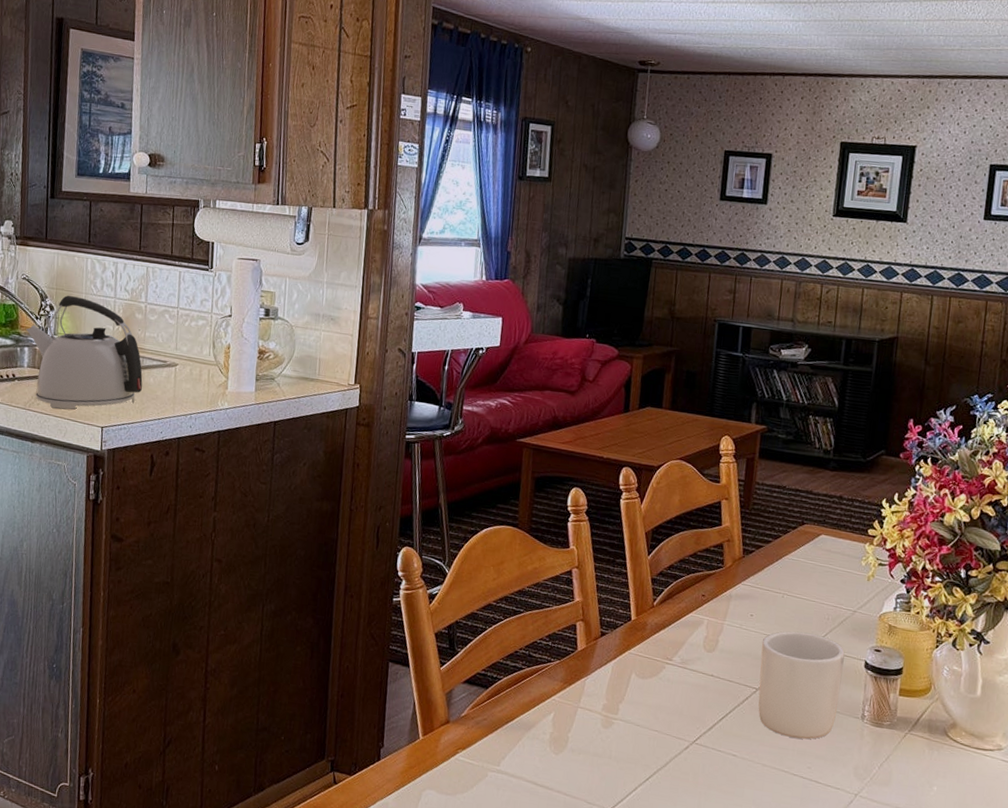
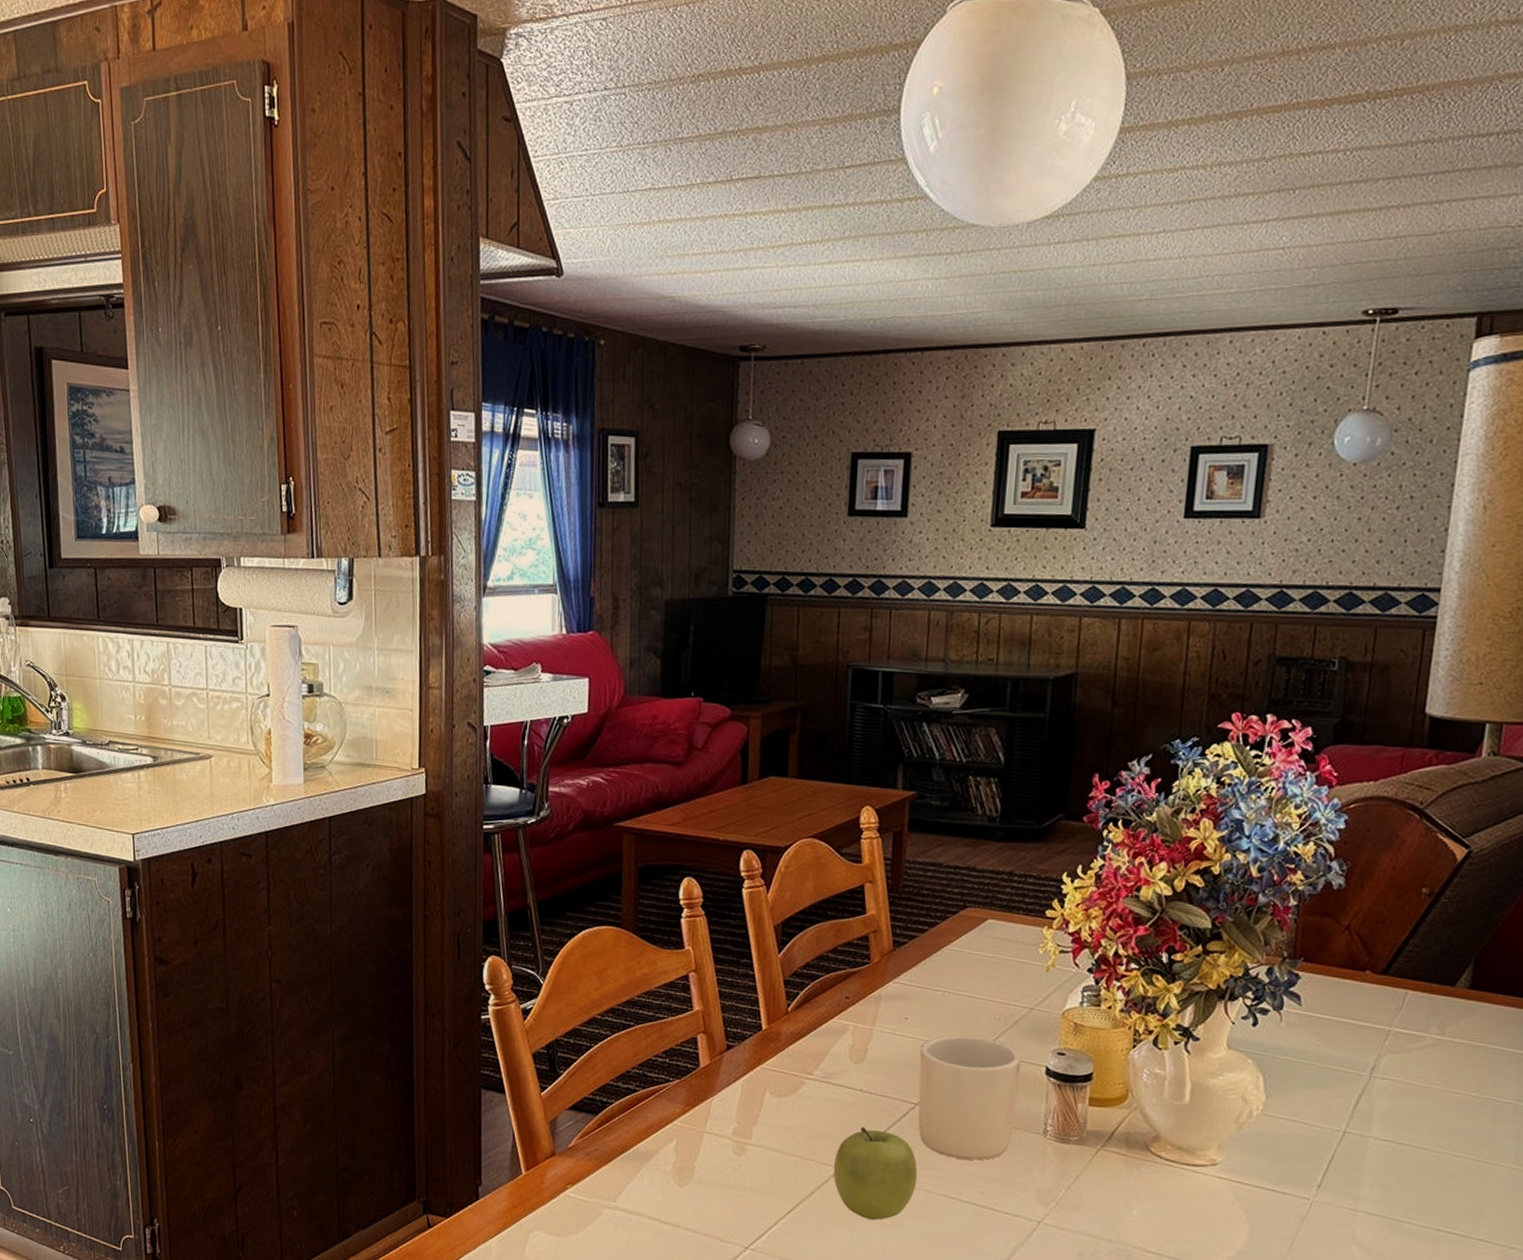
kettle: present [26,296,143,410] -> none [36,682,175,816]
fruit: none [686,707,757,789] -> present [833,1127,918,1220]

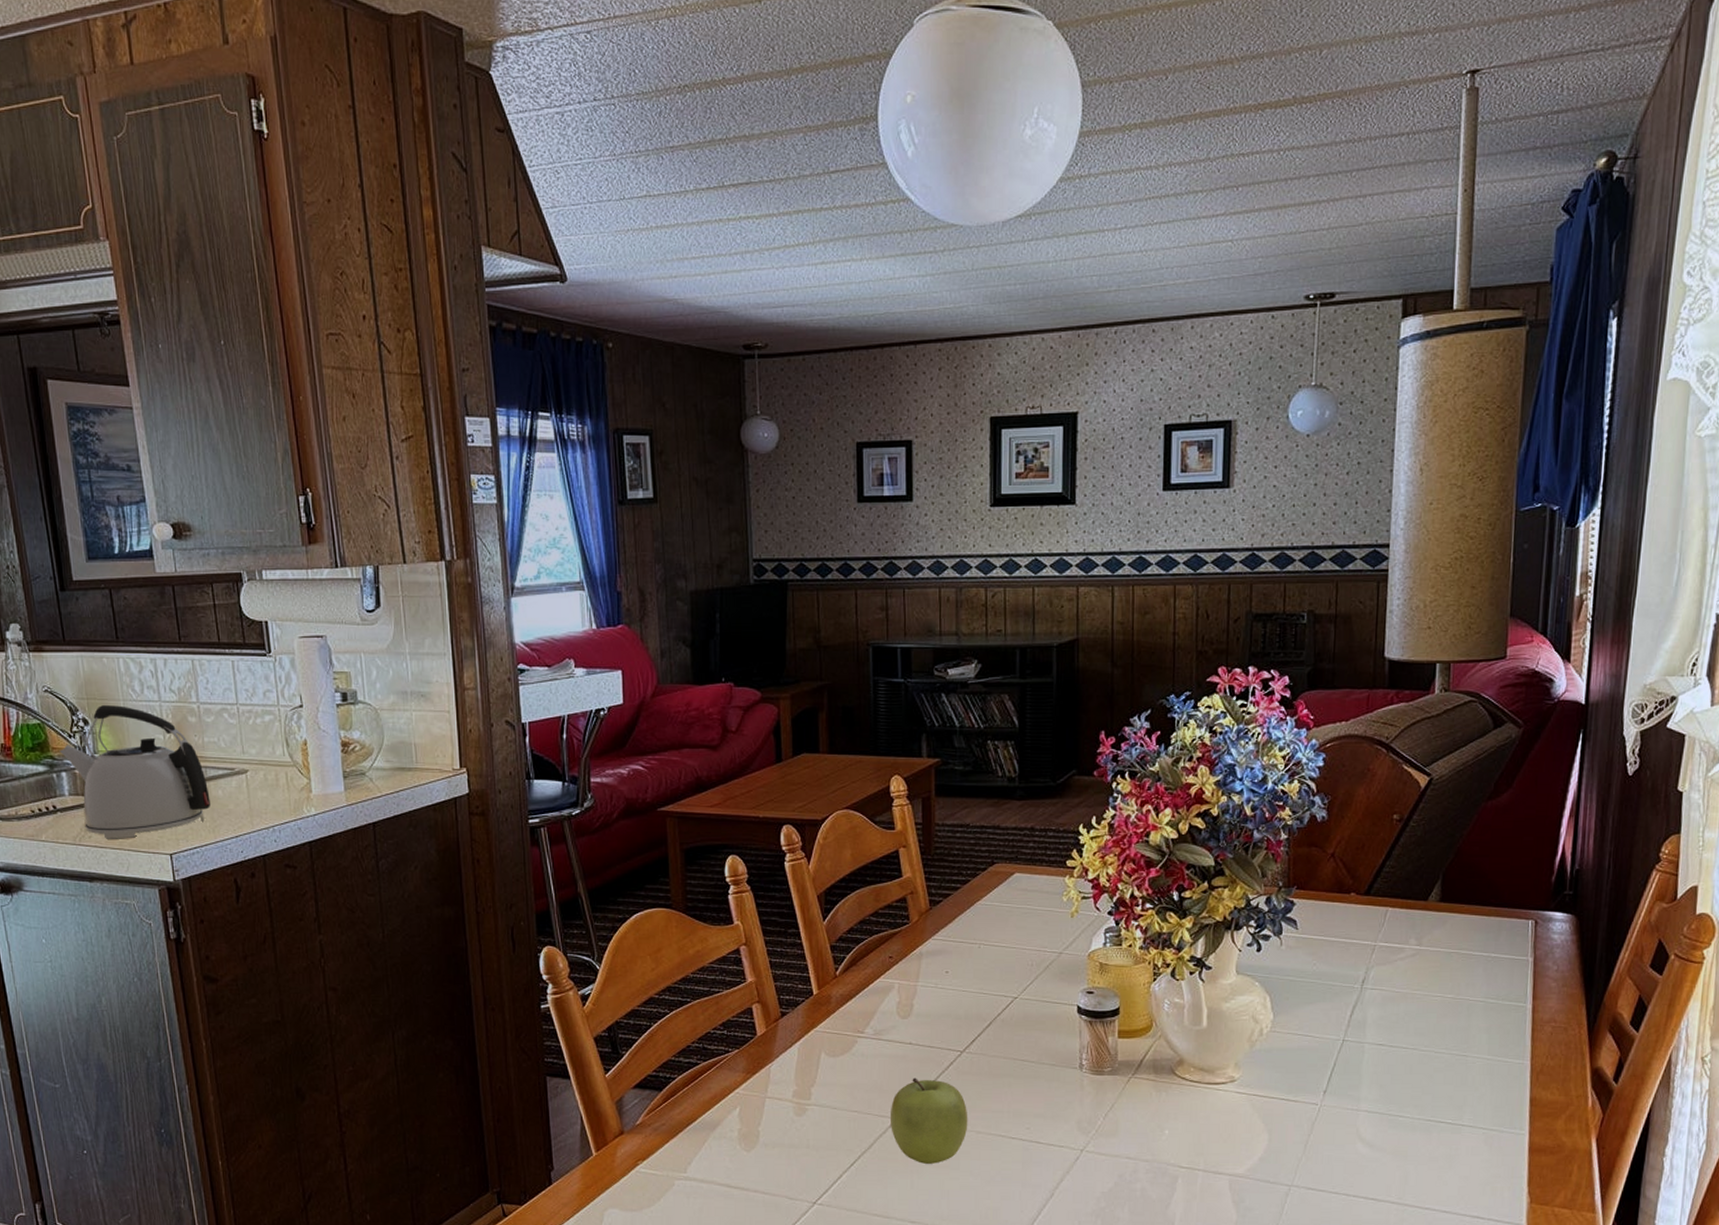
kettle: none [36,682,175,816] -> present [59,705,211,839]
mug: present [917,1035,1021,1161] -> none [961,983,1054,1099]

